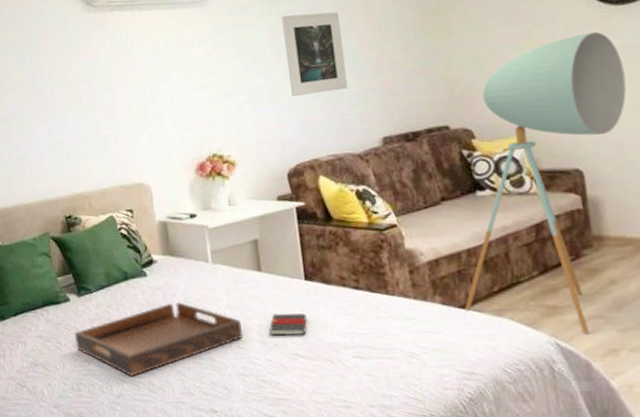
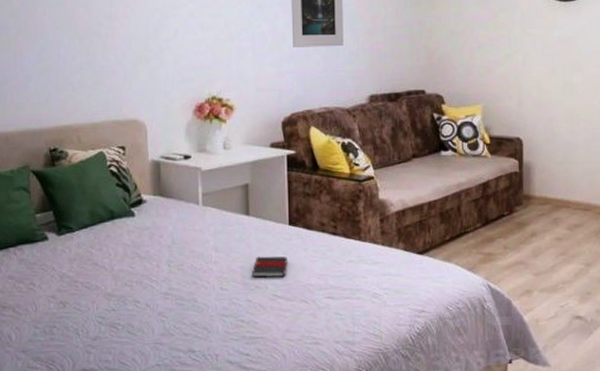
serving tray: present [74,302,243,376] -> none [50,243,226,318]
floor lamp: present [464,32,627,333] -> none [421,22,560,277]

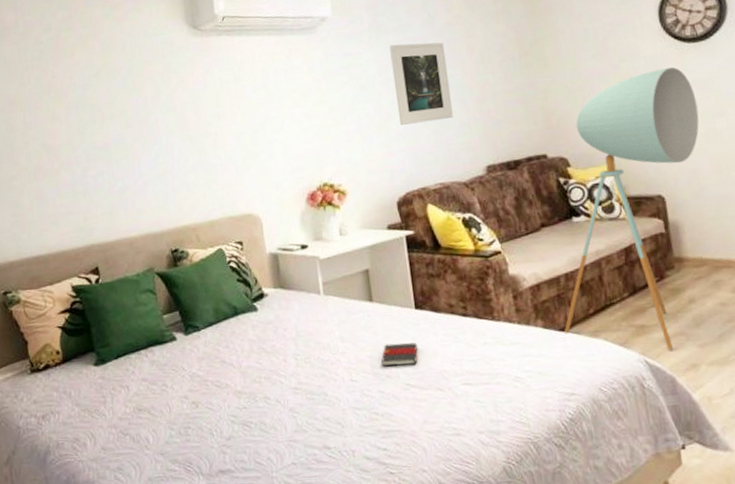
floor lamp: none [421,22,560,277] -> present [564,67,699,350]

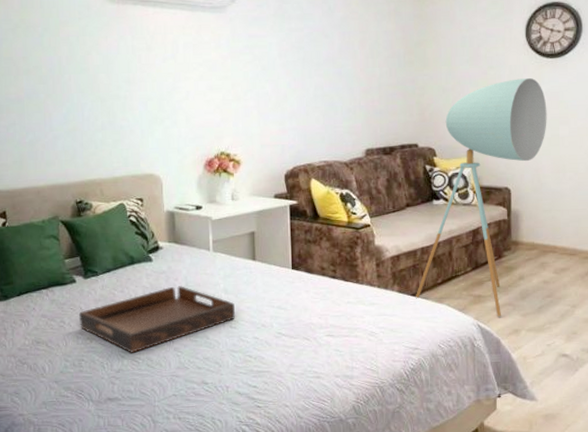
serving tray: none [181,336,355,417] -> present [78,286,235,353]
book: present [381,342,418,367] -> none [259,297,292,317]
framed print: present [389,42,453,125] -> none [291,31,341,106]

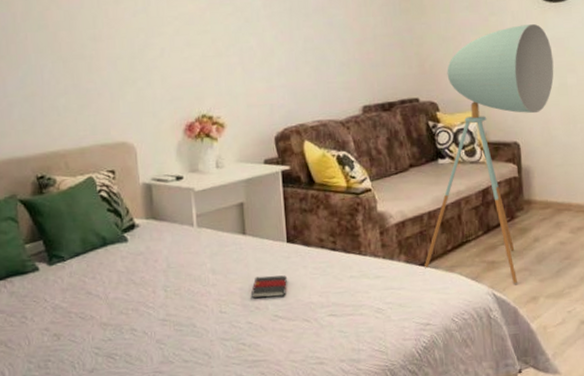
serving tray: present [78,286,235,353] -> none [43,268,225,349]
book: none [259,297,292,317] -> present [251,275,288,299]

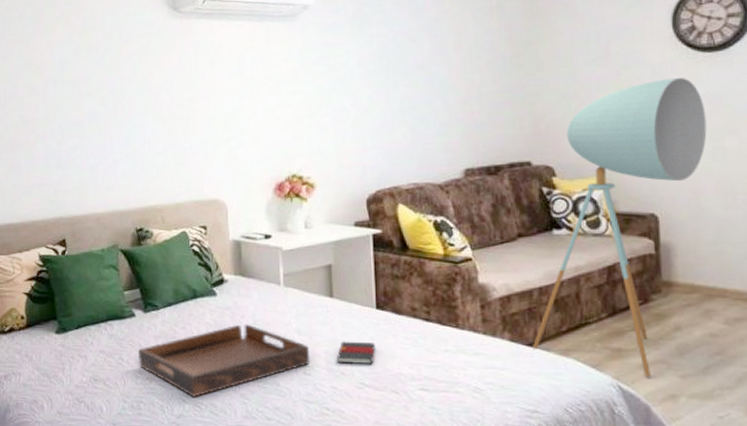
serving tray: none [43,268,225,349] -> present [137,324,309,397]

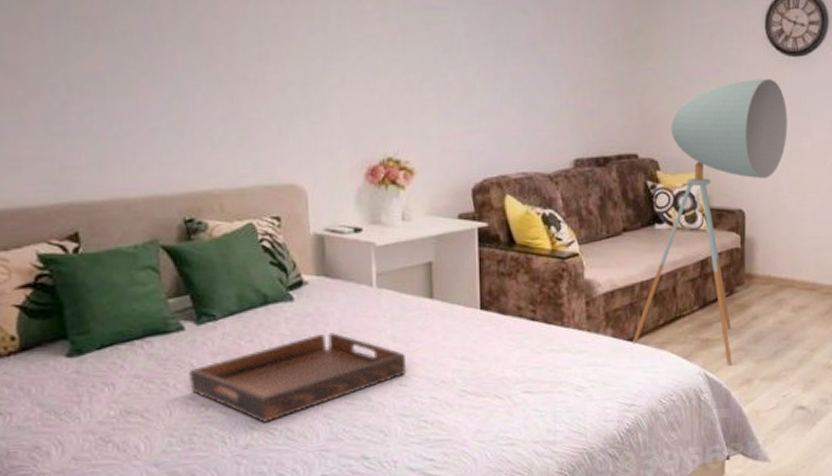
book: present [337,341,376,364] -> none [437,345,480,371]

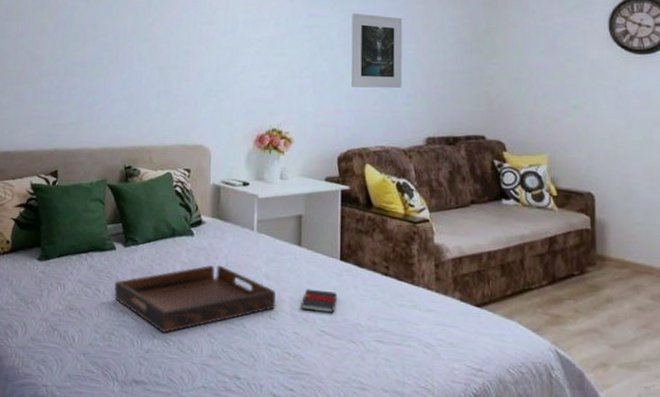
book: none [437,345,480,371] -> present [301,289,338,313]
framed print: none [482,4,545,102] -> present [351,13,402,89]
floor lamp: present [632,79,788,365] -> none [479,74,637,345]

